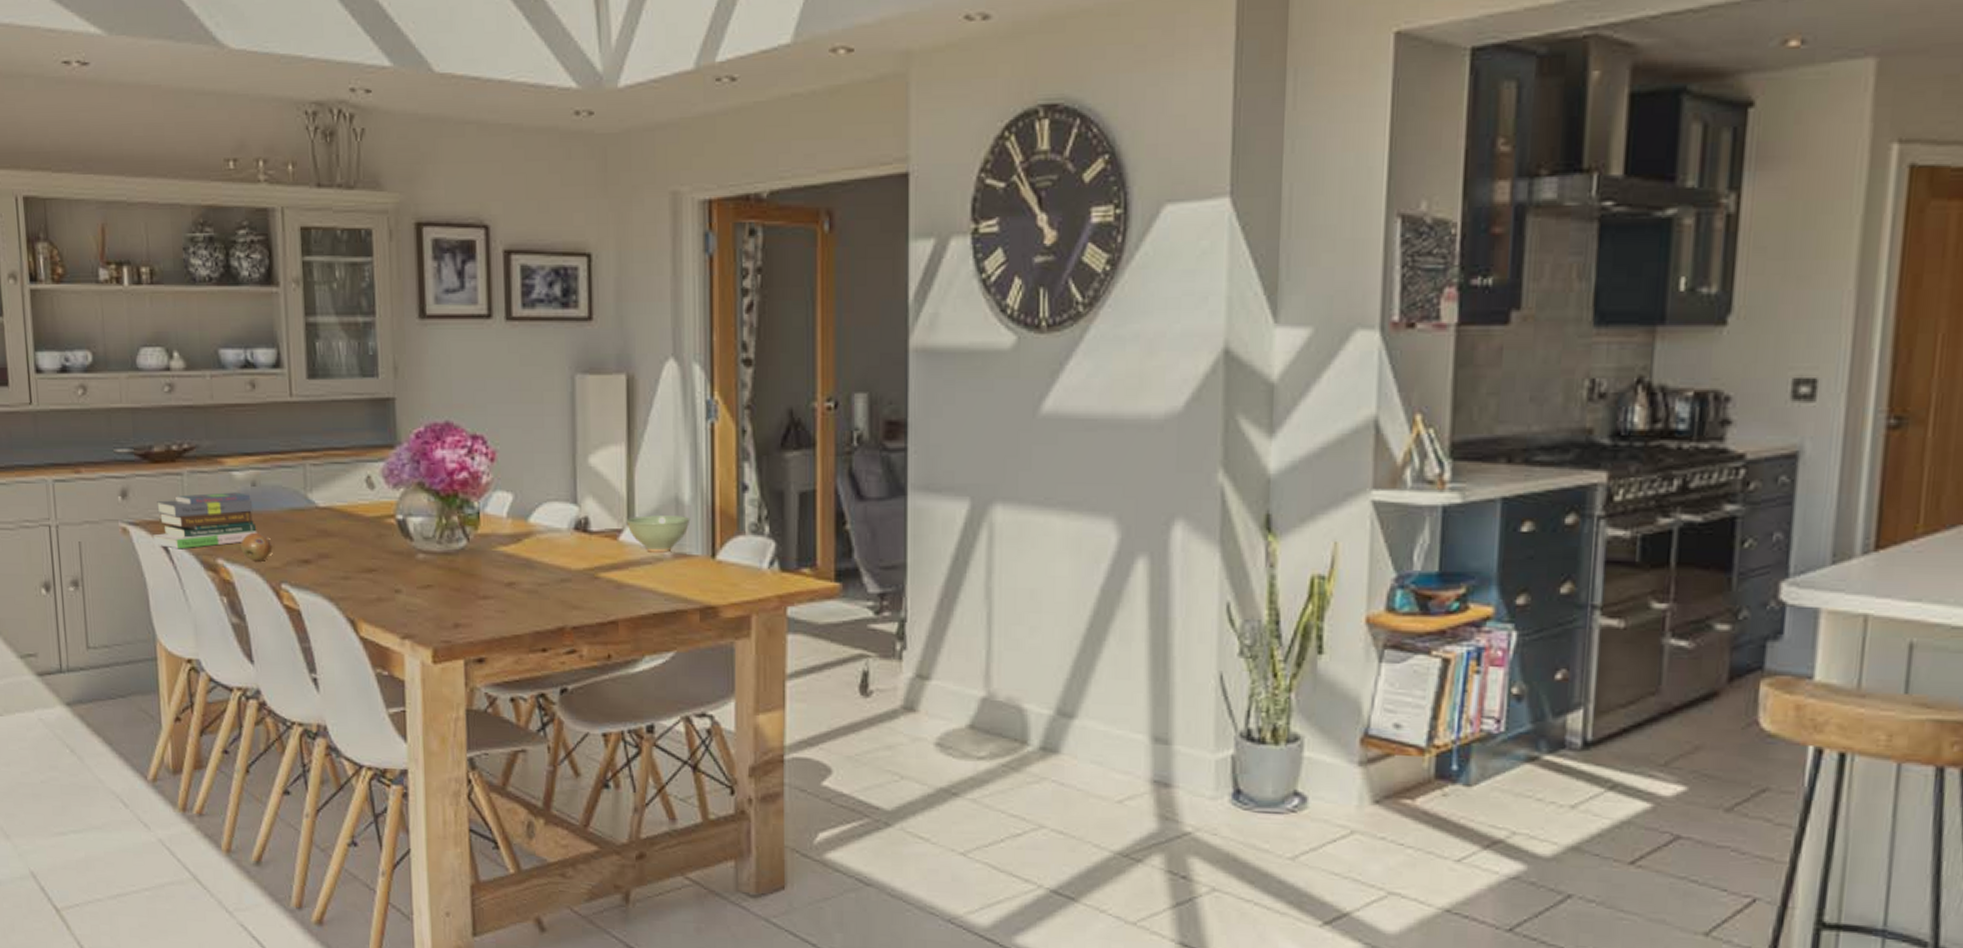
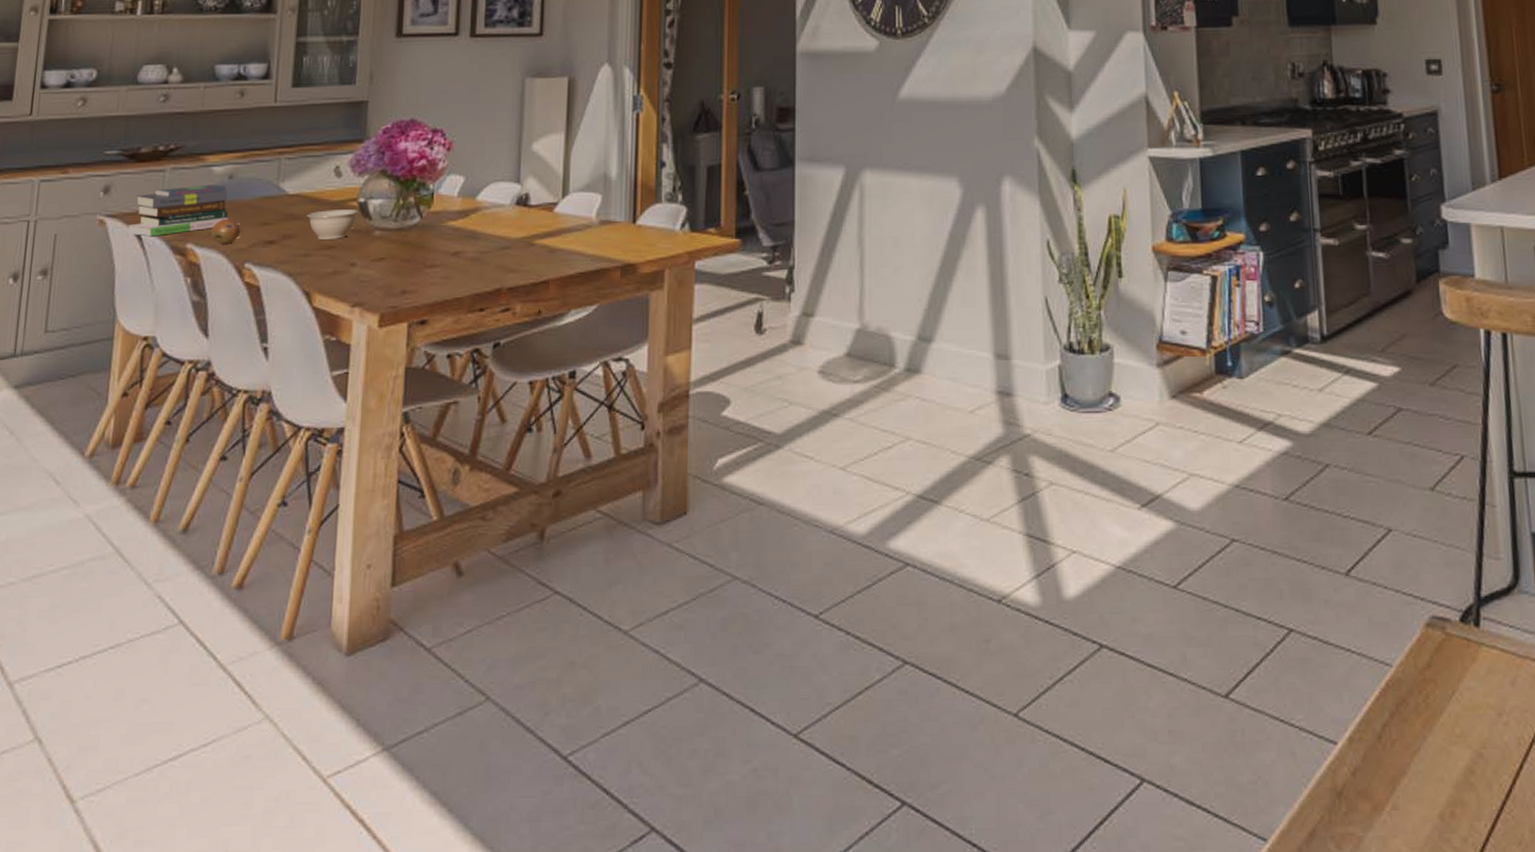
bowl: none [341,527,399,561] -> present [306,209,360,240]
bowl: present [626,515,691,553] -> none [561,189,616,221]

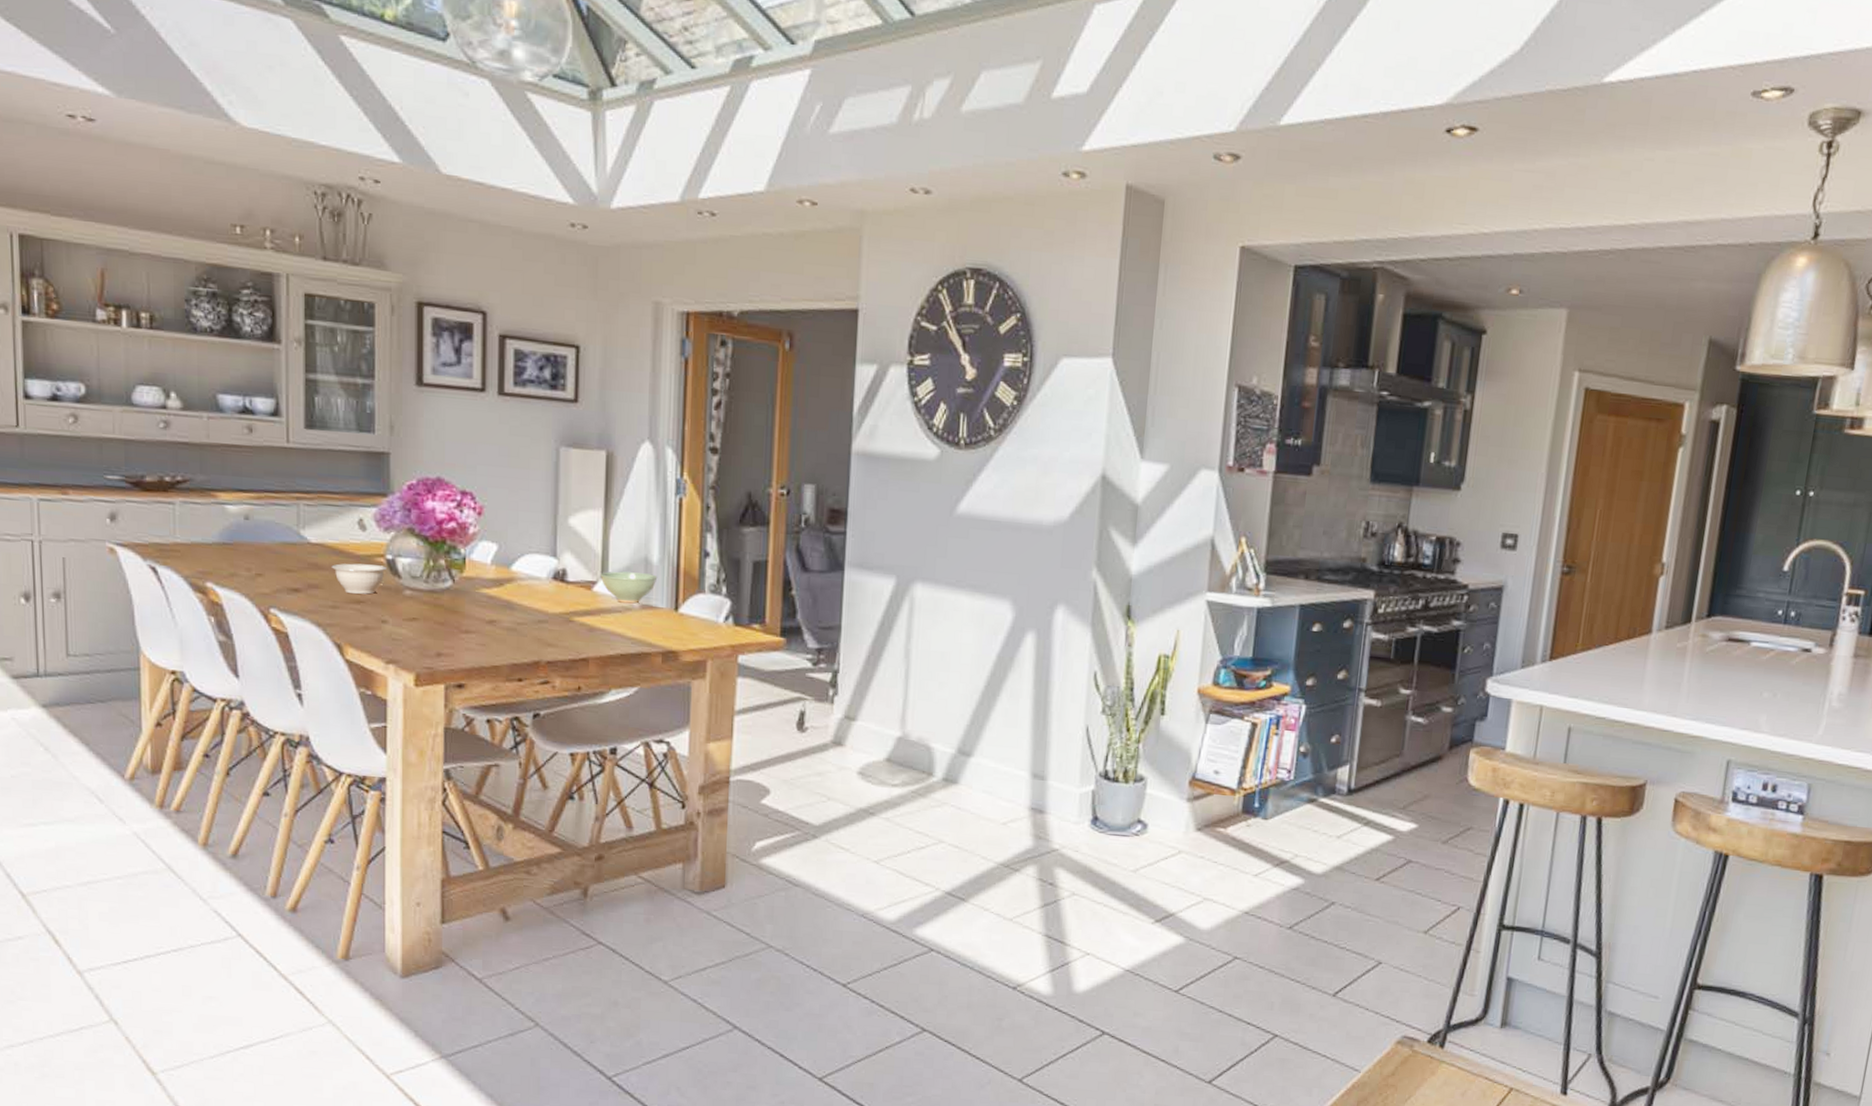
books: present [127,184,229,237] -> none [141,522,248,572]
fruit: present [211,218,241,244] -> none [231,560,263,587]
bowl: none [561,189,616,221] -> present [600,571,658,604]

